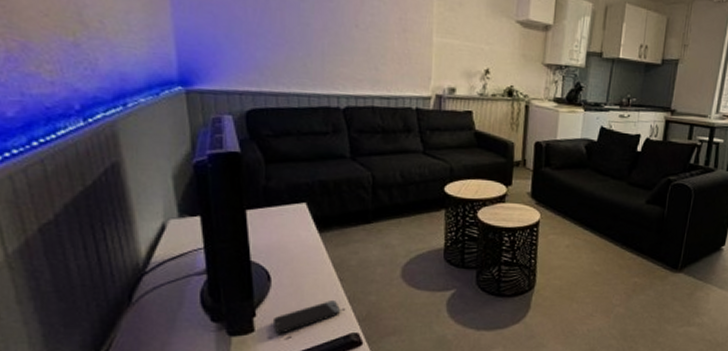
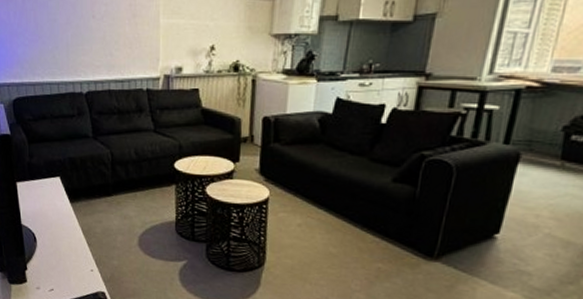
smartphone: present [272,301,341,334] -> none [39,262,90,286]

